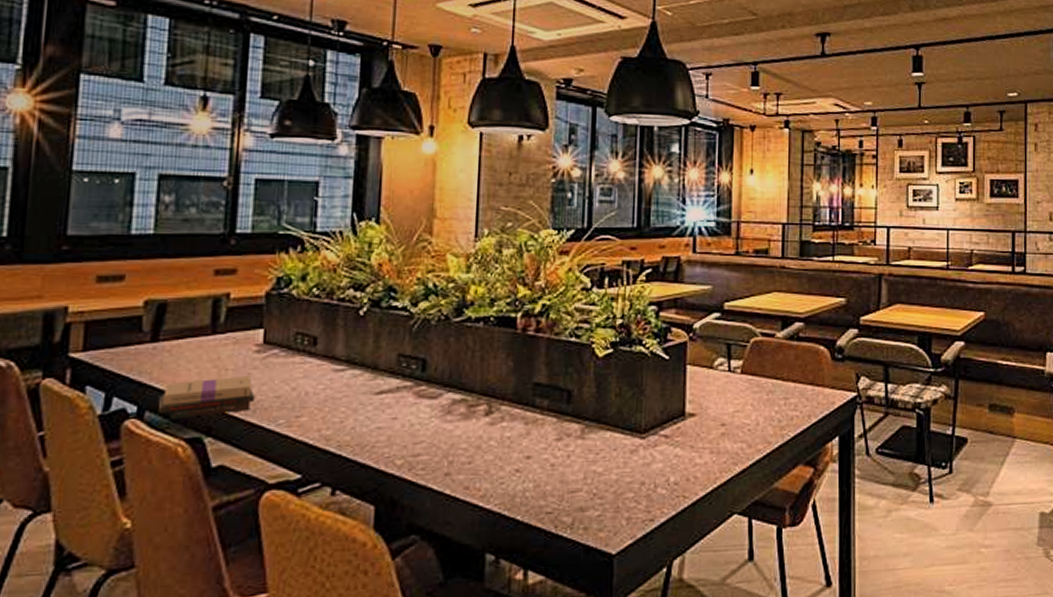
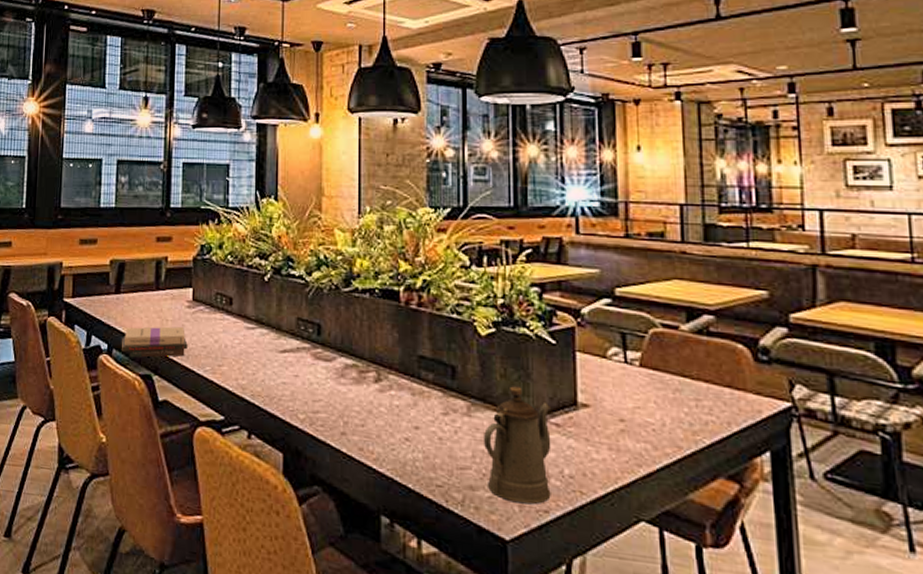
coffee pot: none [595,402,662,517] -> present [483,385,552,505]

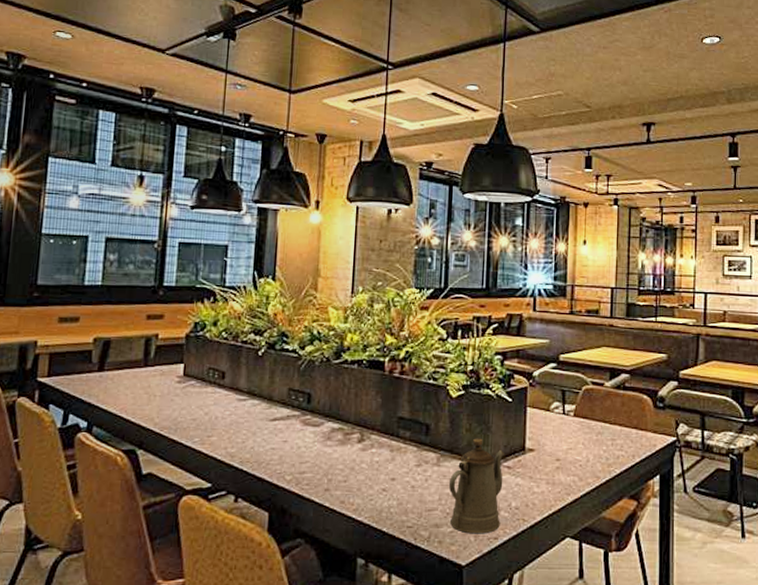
books: present [121,326,188,358] -> none [103,402,176,434]

